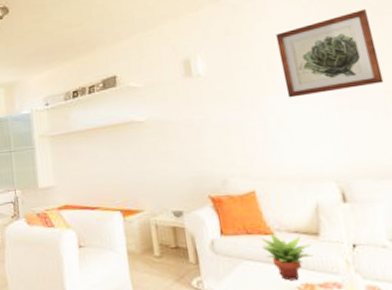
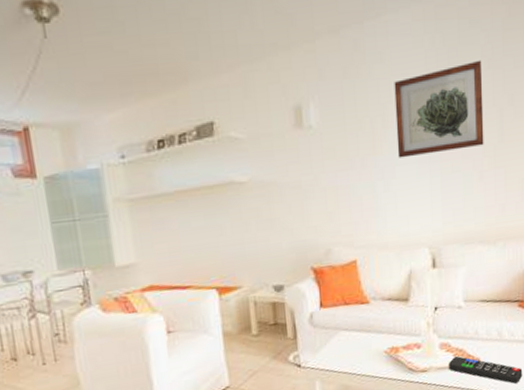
succulent plant: present [262,233,314,281] -> none [357,302,402,347]

